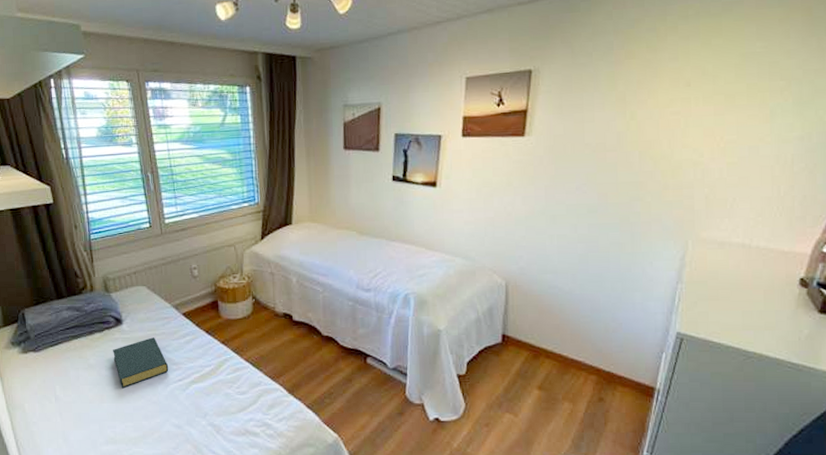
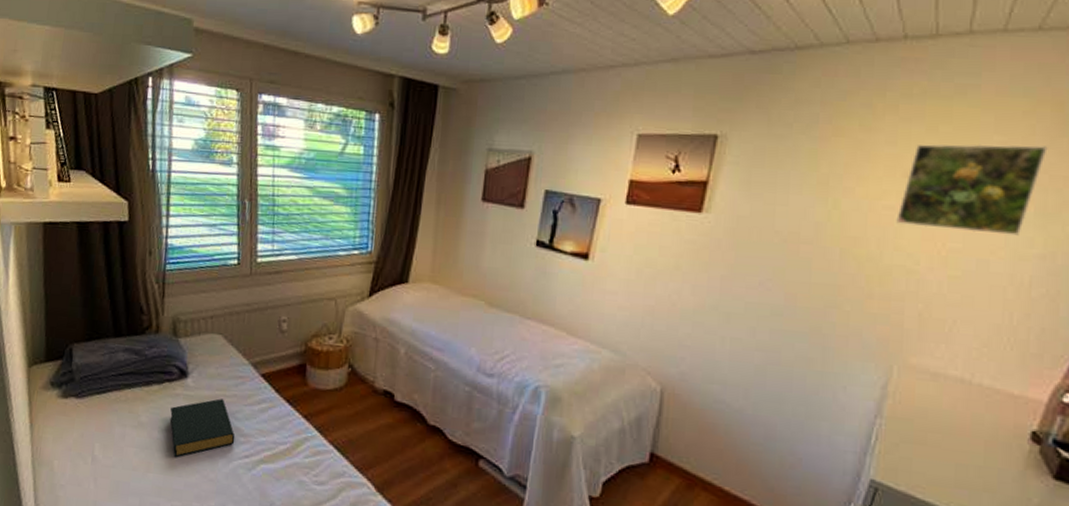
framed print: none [682,46,800,126] -> present [896,144,1048,236]

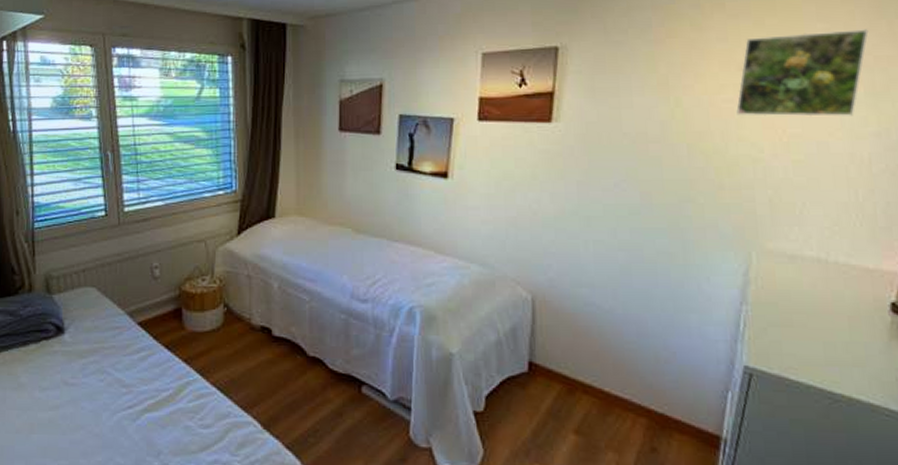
hardback book: present [170,399,236,458] -> none [50,351,117,416]

